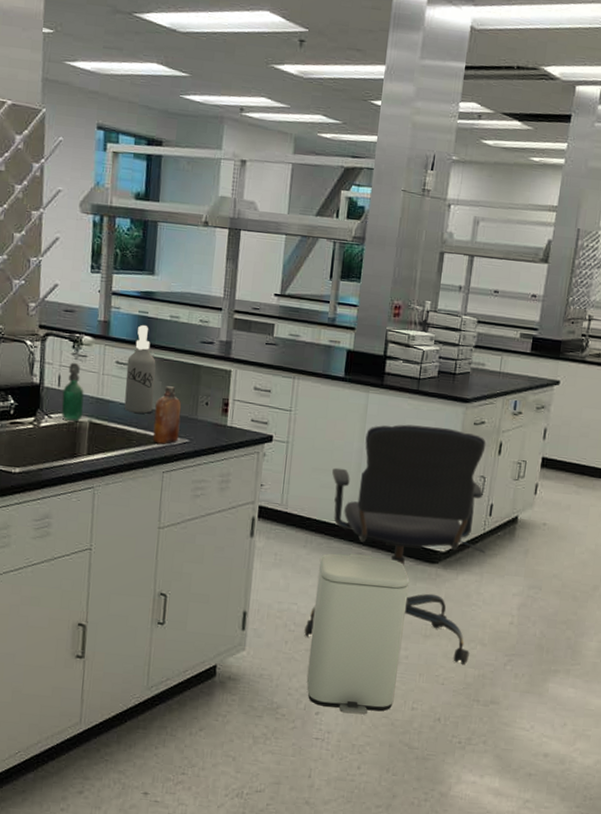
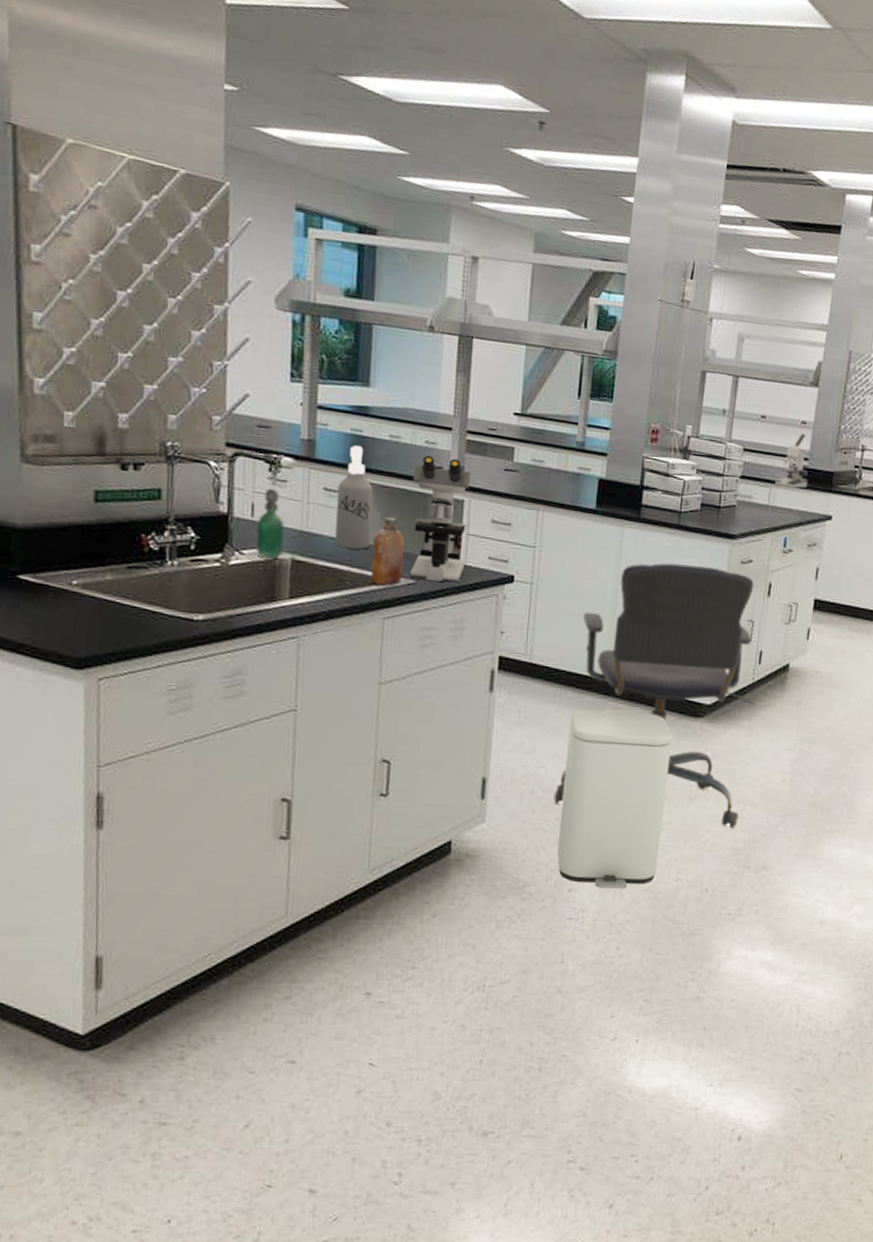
microscope: none [185,332,238,442] -> present [410,455,472,583]
microscope: none [506,305,537,357] -> present [775,433,808,489]

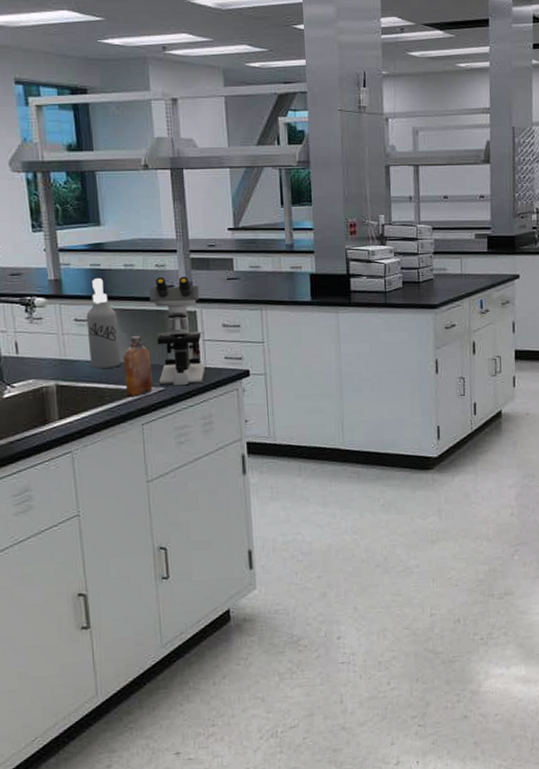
soap dispenser: present [256,487,284,559] -> none [22,326,48,387]
office chair: present [553,563,755,828] -> none [312,336,477,564]
pedal bin: present [557,708,673,889] -> none [316,472,412,633]
microscope: present [775,433,808,489] -> none [465,206,494,256]

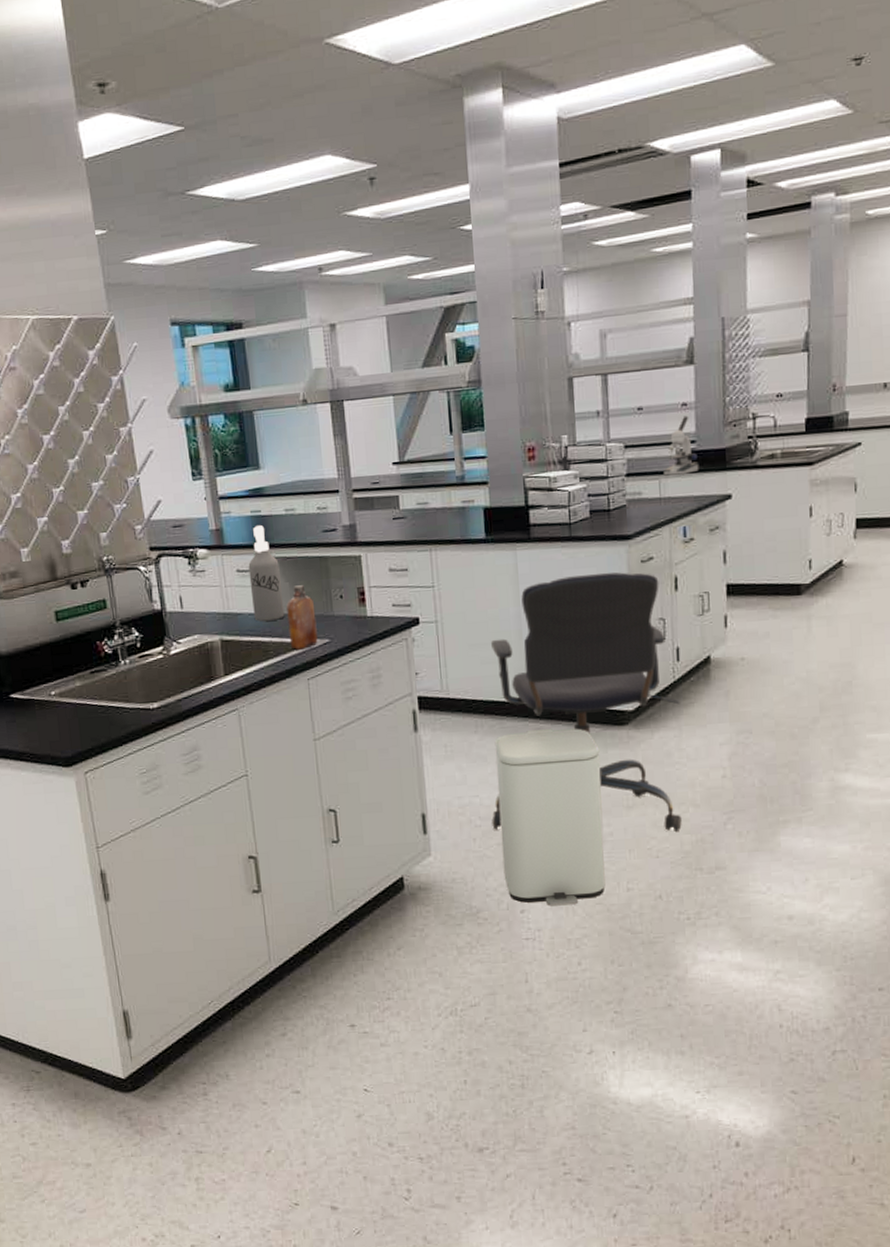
microscope: present [149,276,205,386] -> none [311,518,372,638]
office chair: none [312,336,477,564] -> present [491,572,682,832]
pedal bin: none [316,472,412,633] -> present [494,728,606,906]
microscope: none [465,206,494,256] -> present [664,415,699,476]

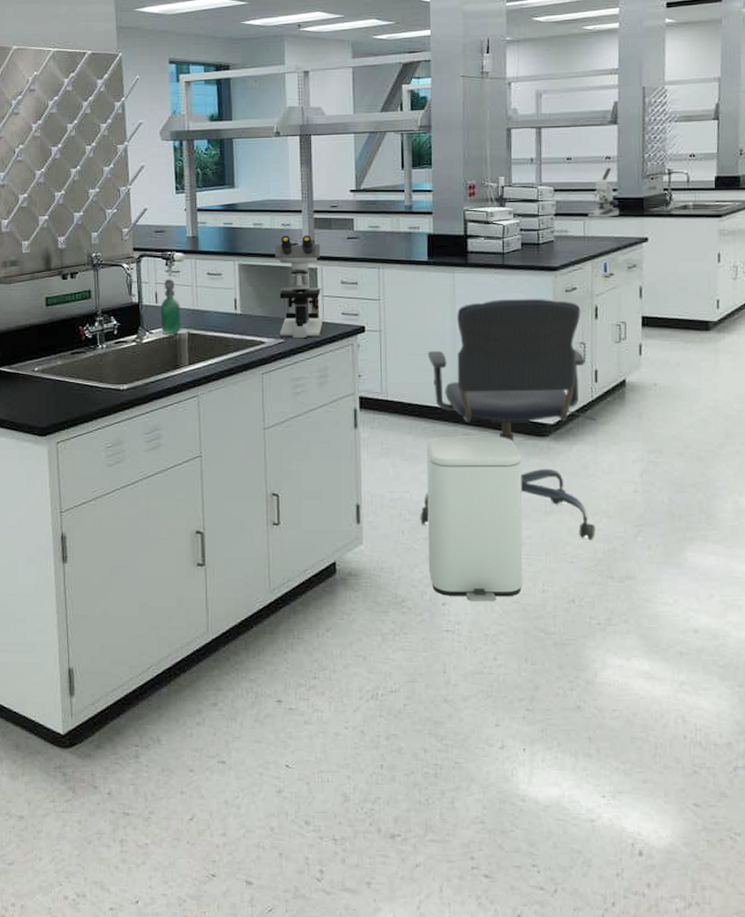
soap dispenser: none [186,579,213,643] -> present [160,278,181,334]
spray bottle: present [248,525,285,622] -> none [218,236,246,319]
flask: present [286,585,318,650] -> none [249,290,274,347]
microscope: none [311,518,372,638] -> present [274,235,323,338]

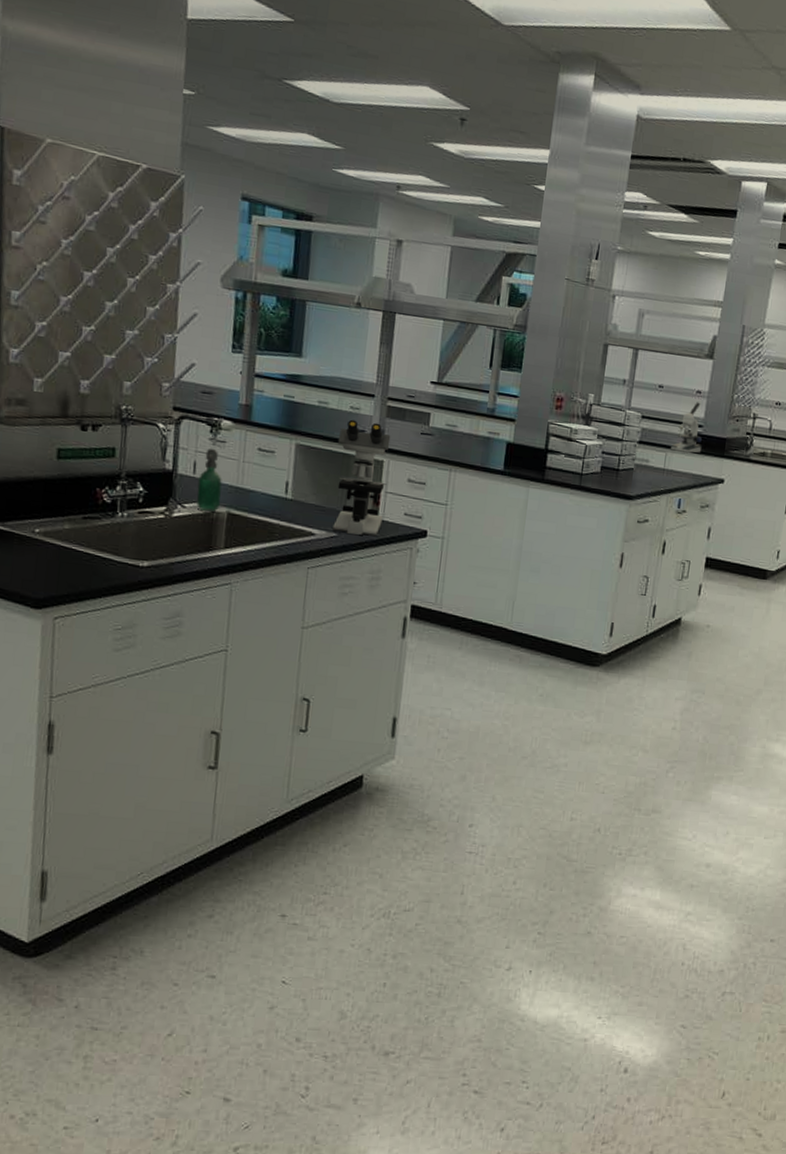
office chair: present [420,298,597,540] -> none [458,521,650,772]
pedal bin: present [426,435,523,602] -> none [460,655,570,826]

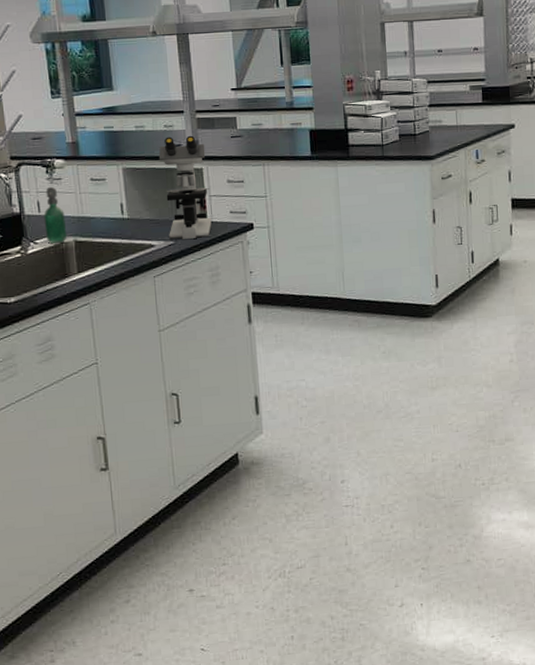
microscope: present [671,402,702,454] -> none [460,58,488,108]

